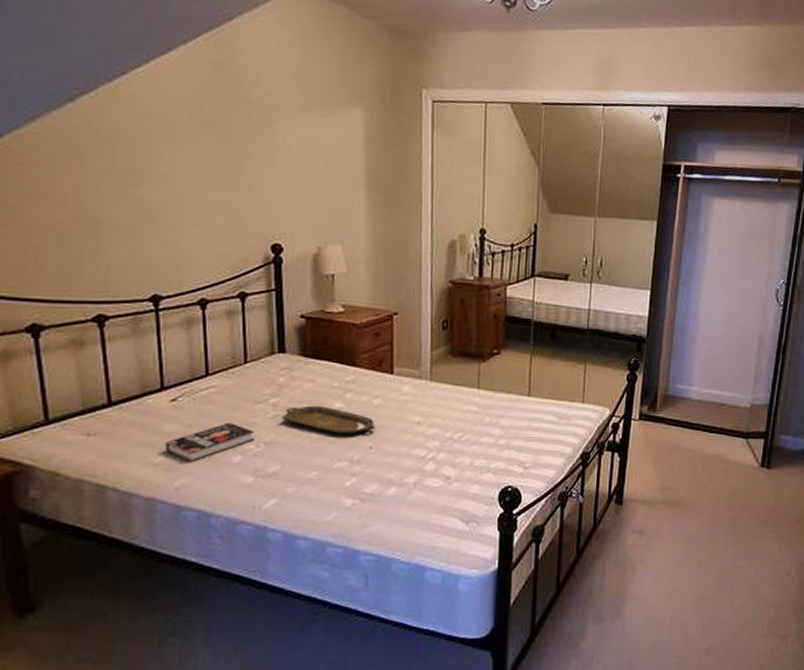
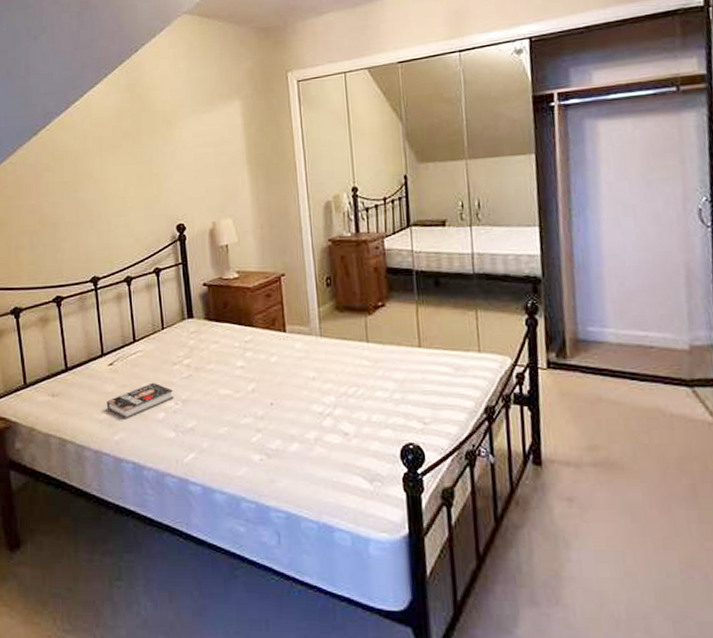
serving tray: present [281,405,375,436] -> none [194,364,274,393]

